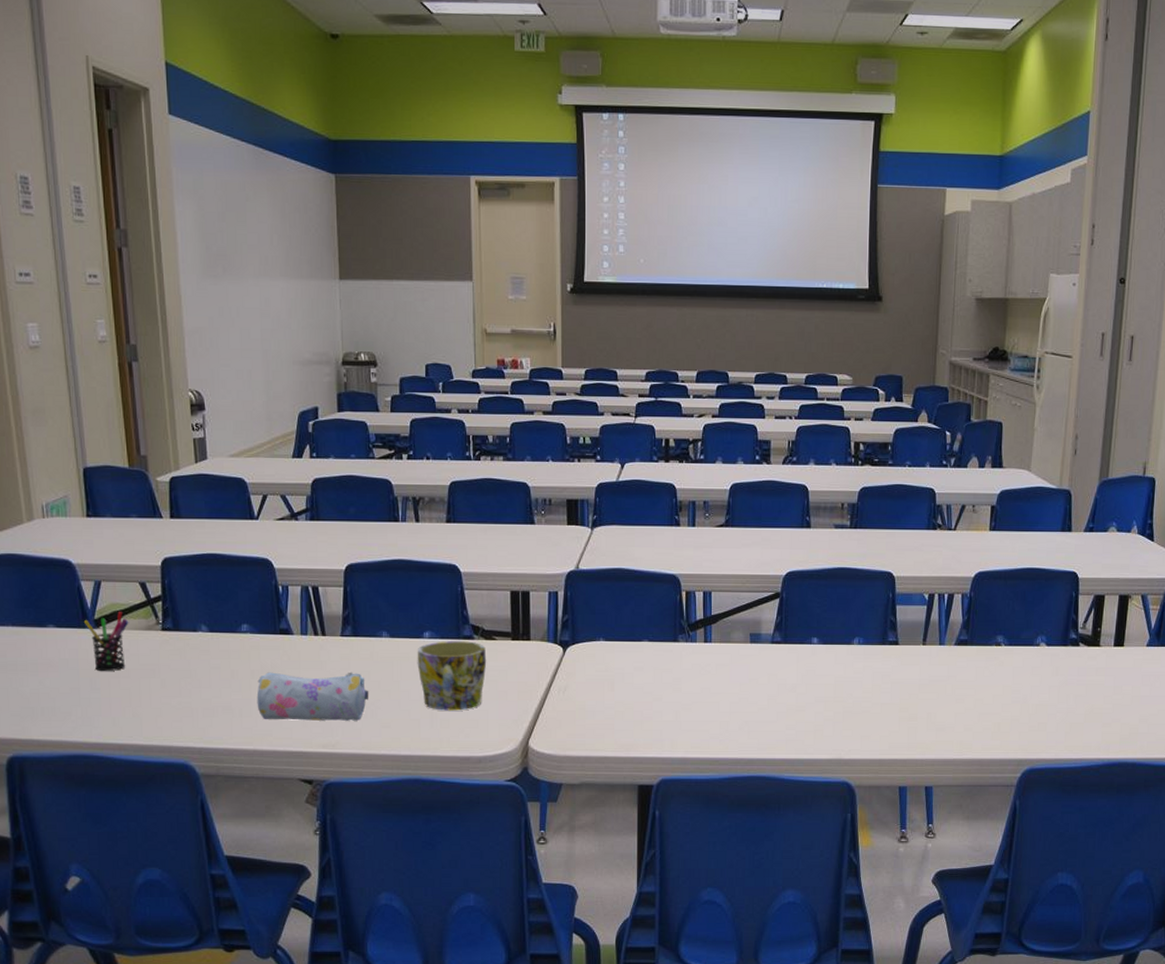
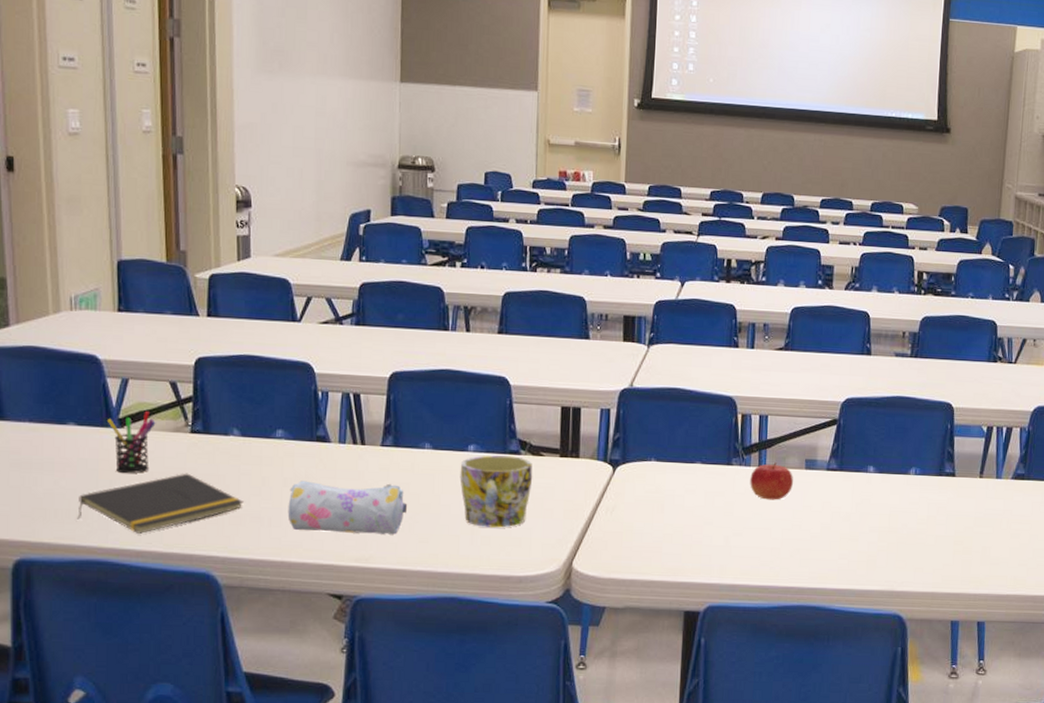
notepad: none [62,669,215,728] -> present [77,473,244,534]
fruit: none [697,638,739,675] -> present [750,463,793,500]

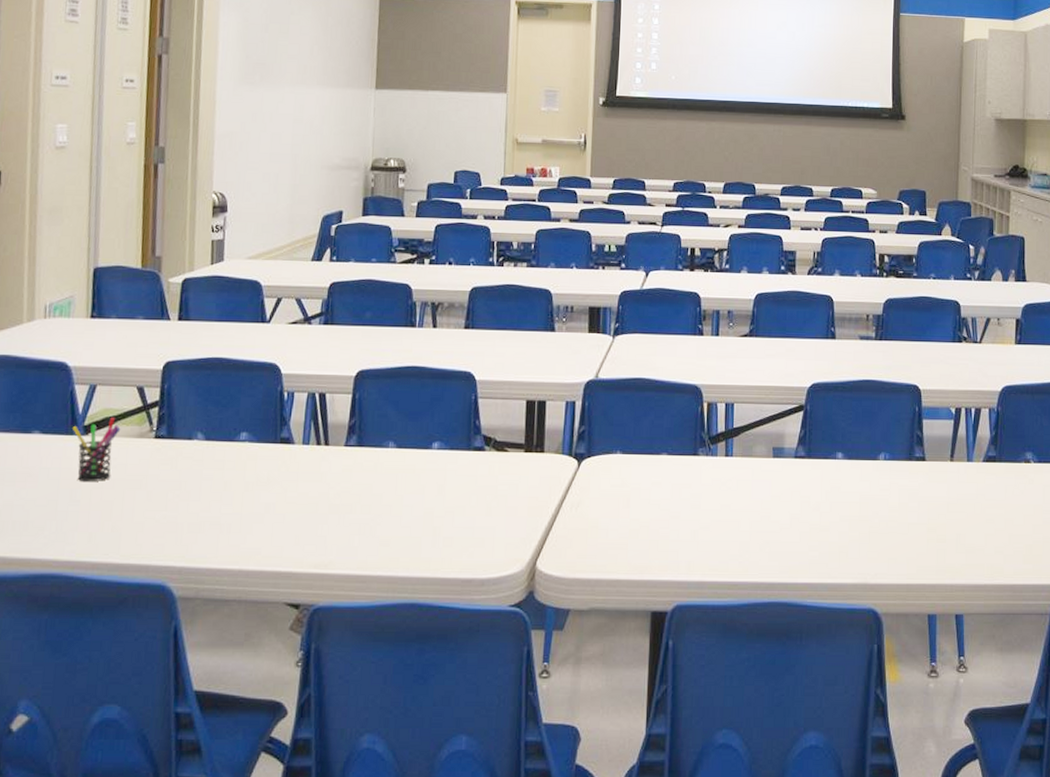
notepad: present [77,473,244,534] -> none [35,479,204,544]
pencil case: present [287,480,408,535] -> none [247,484,370,538]
mug: present [459,455,533,528] -> none [423,452,497,528]
fruit: present [750,463,793,500] -> none [717,452,761,491]

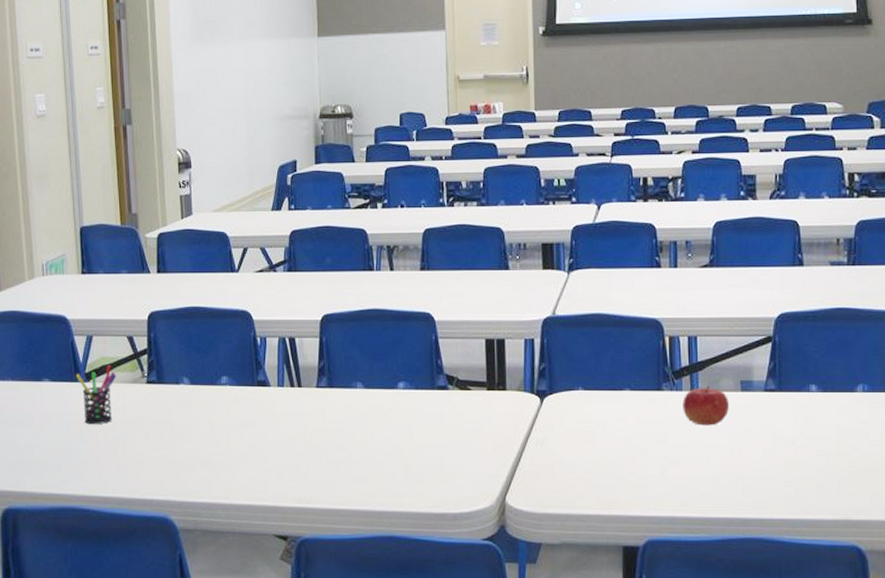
fruit: none [717,452,761,491] -> present [683,386,729,426]

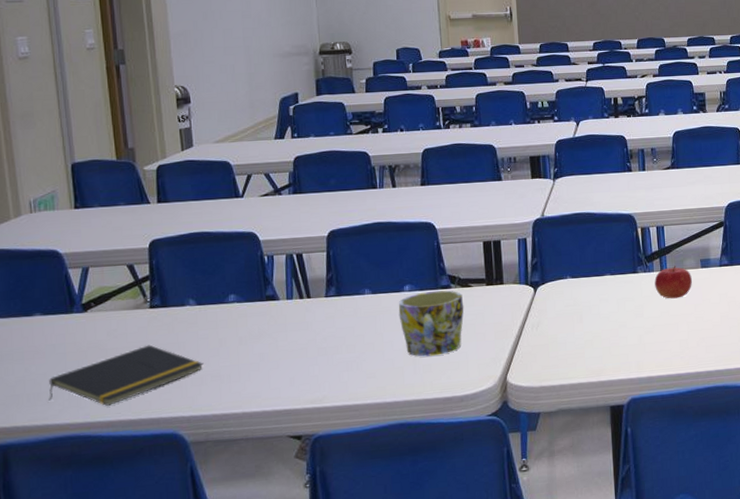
notepad: none [53,422,195,481] -> present [49,344,204,406]
pen holder: present [75,364,117,424] -> none [71,293,117,353]
mug: none [391,392,462,464] -> present [398,290,464,357]

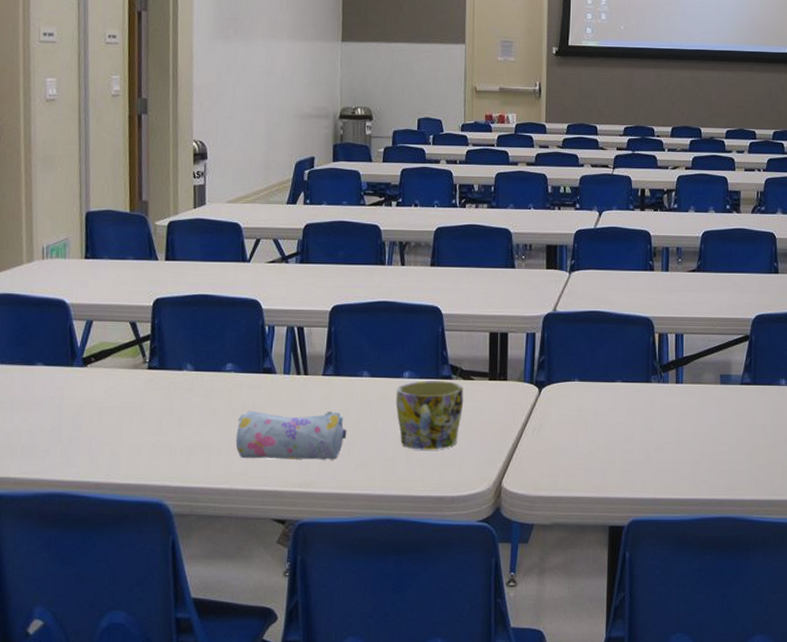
notepad: present [49,344,204,406] -> none [42,407,195,466]
pencil case: none [244,329,354,383] -> present [235,411,347,460]
fruit: present [654,266,692,299] -> none [668,379,709,415]

